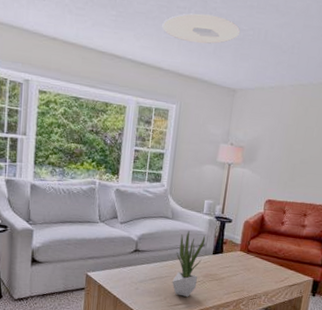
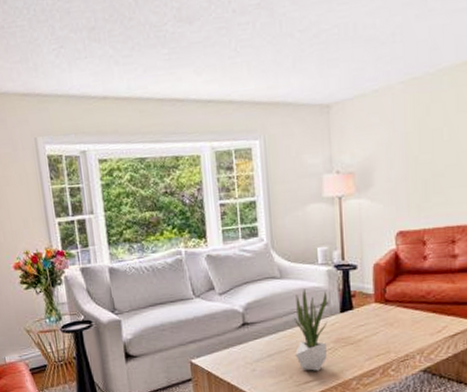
ceiling light: present [162,13,241,44] -> none [224,22,322,63]

